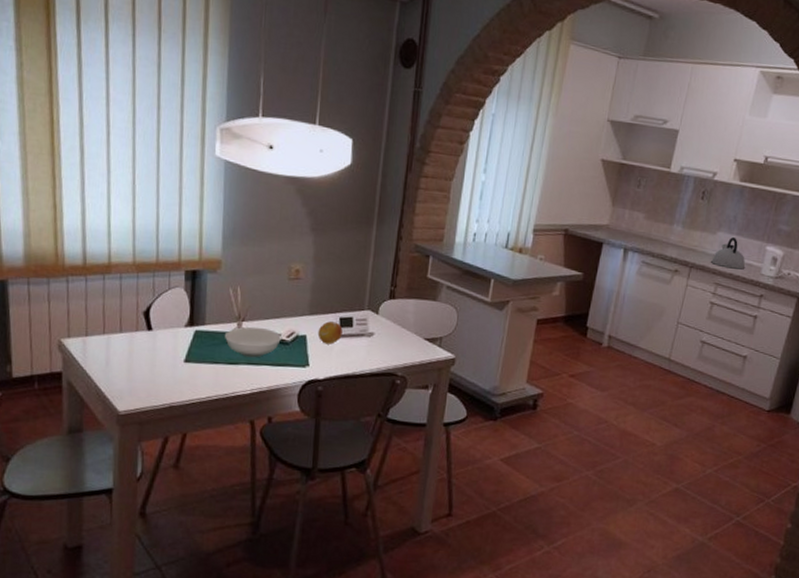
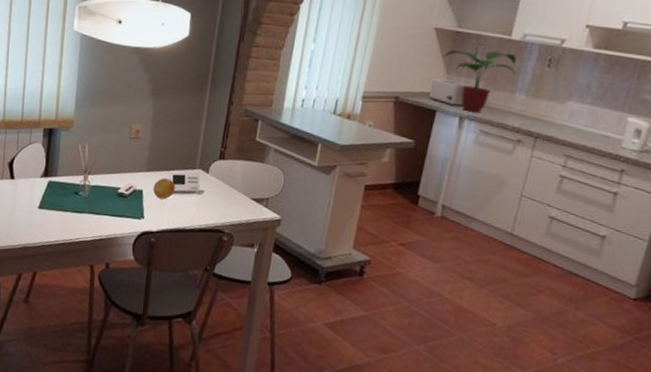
bowl: present [225,326,281,358] -> none [73,179,121,208]
toaster: none [596,210,636,239] -> present [429,78,472,107]
potted plant: none [610,182,675,245] -> present [444,49,517,113]
kettle: present [711,237,746,270] -> none [560,107,602,142]

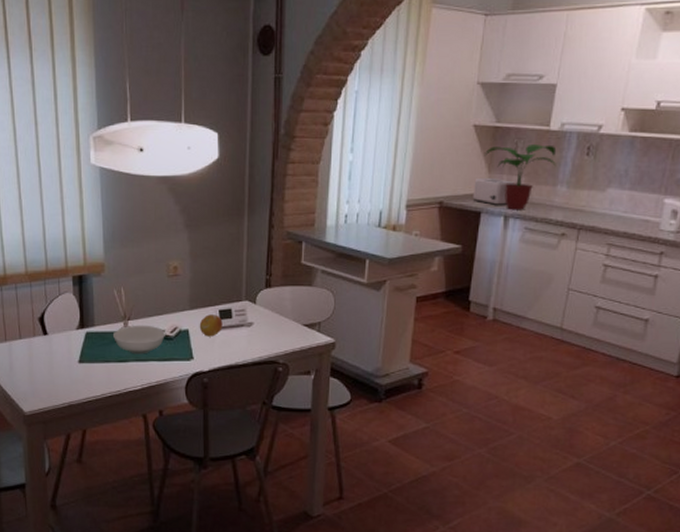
bowl: none [73,179,121,208] -> present [113,325,165,355]

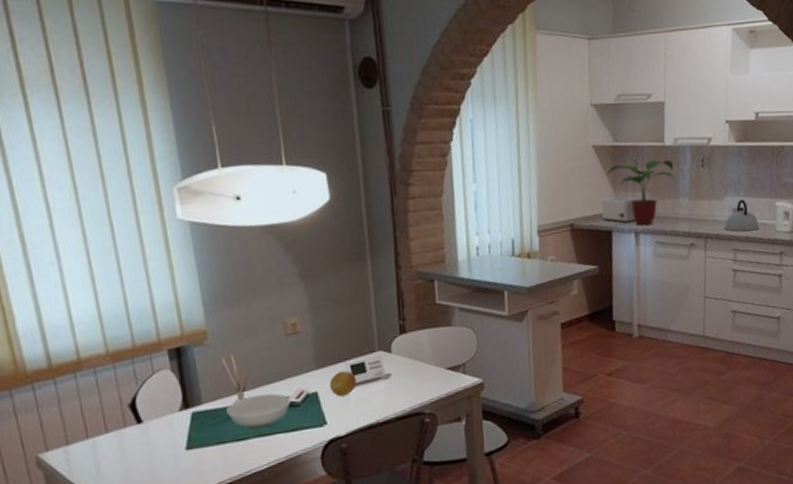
kettle: none [602,193,641,227] -> present [724,200,760,232]

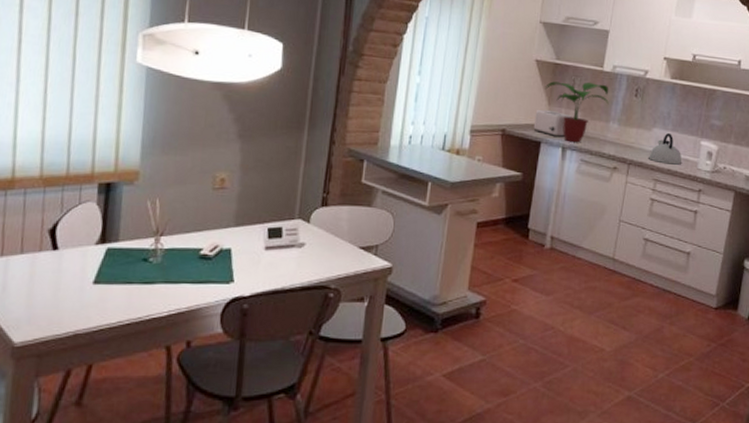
bowl: present [226,393,291,430] -> none [140,241,204,276]
fruit: present [329,370,357,397] -> none [243,233,271,258]

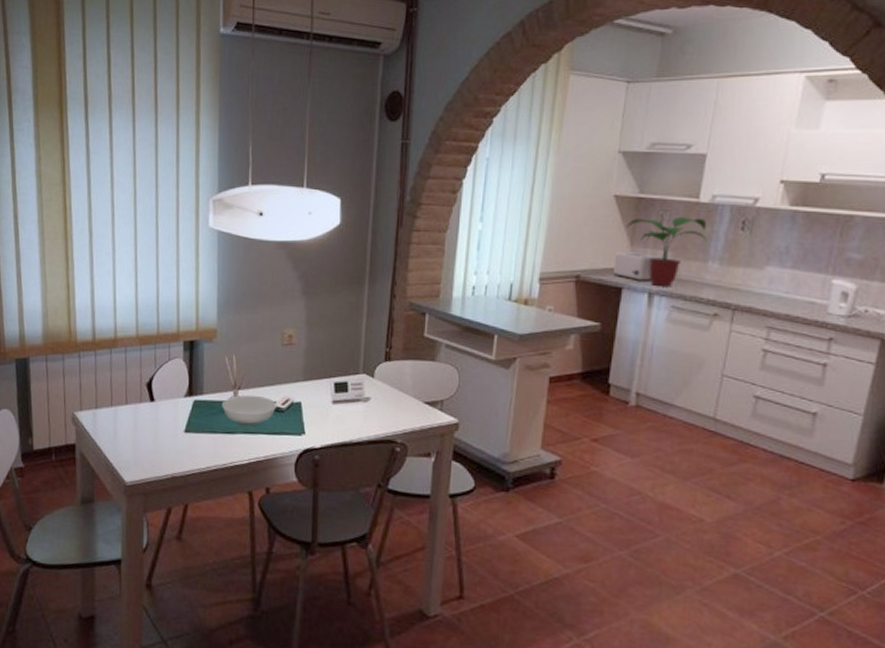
bowl: none [140,241,204,276] -> present [222,394,276,427]
kettle: present [649,133,682,165] -> none [760,272,806,309]

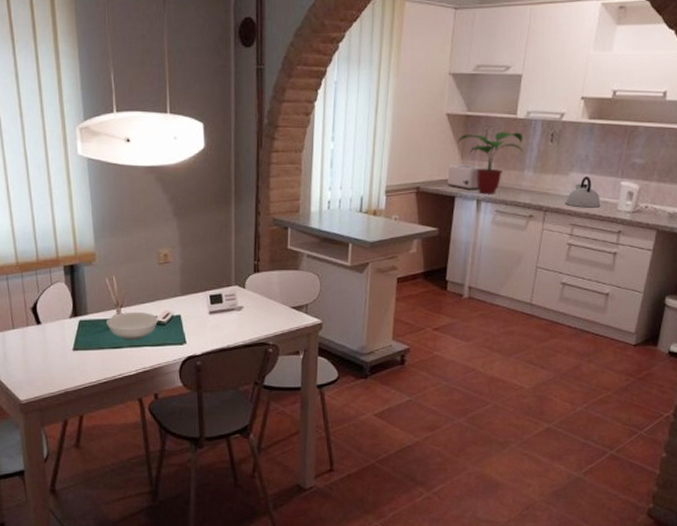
kettle: none [760,272,806,309] -> present [566,177,601,208]

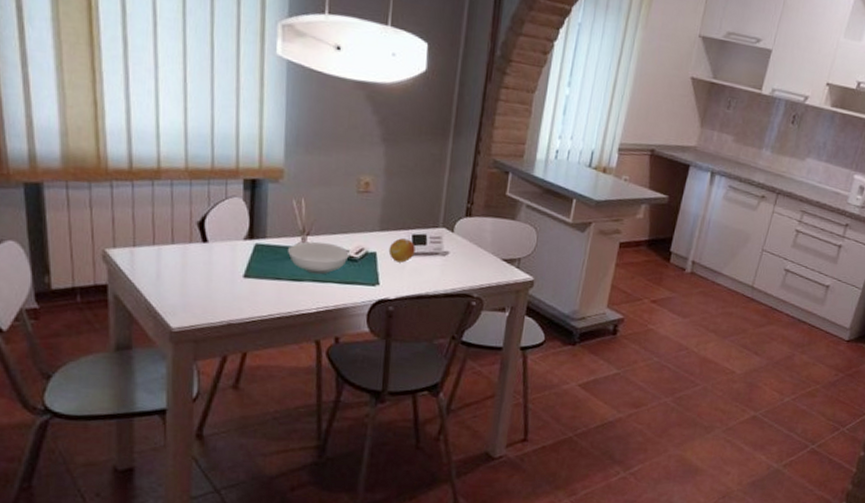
fruit: none [191,300,214,321] -> present [388,238,415,263]
toaster: present [447,163,486,191] -> none [683,131,724,162]
potted plant: present [458,132,523,194] -> none [699,102,766,169]
kettle: present [566,177,601,208] -> none [798,164,833,198]

